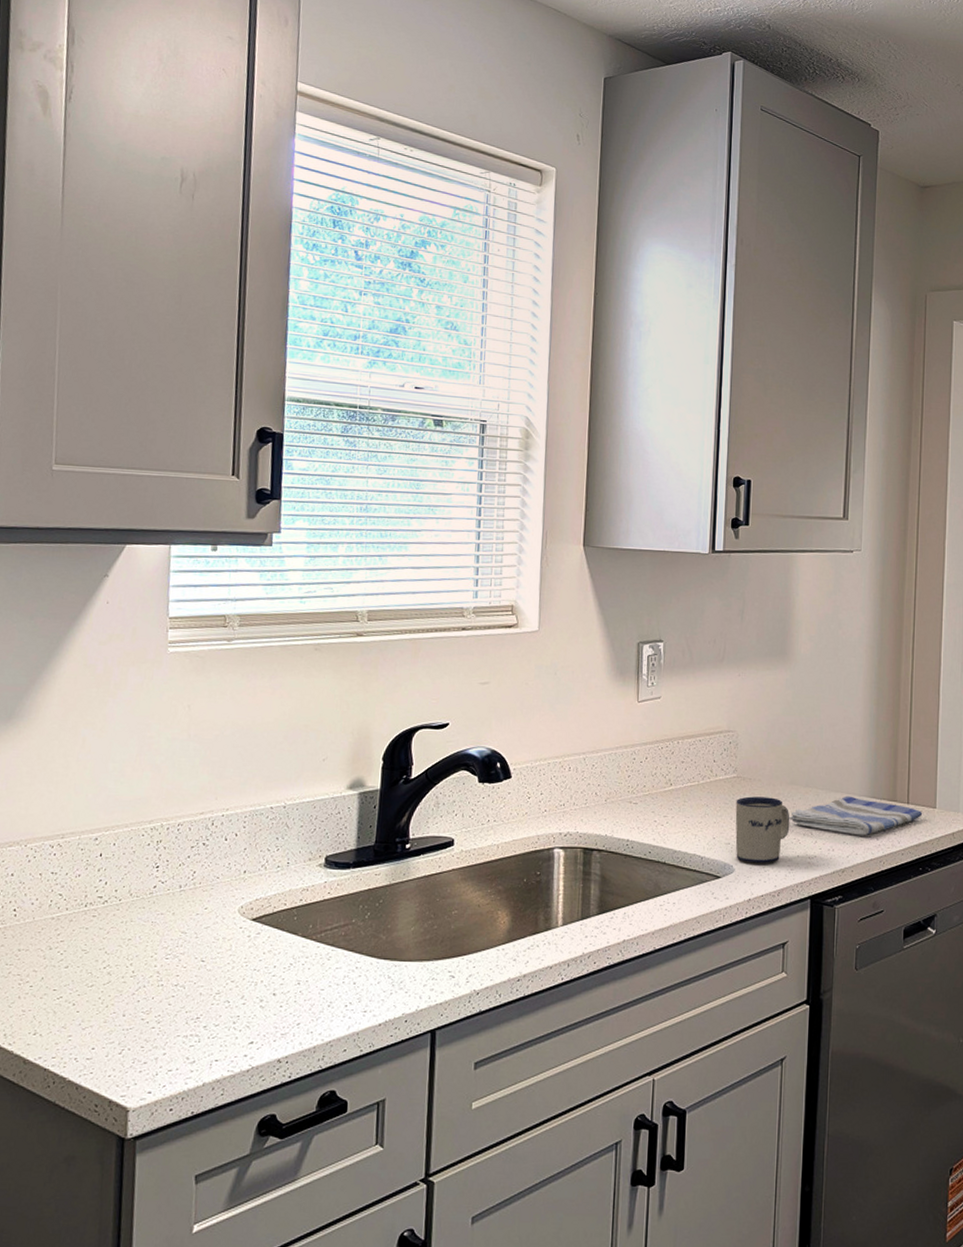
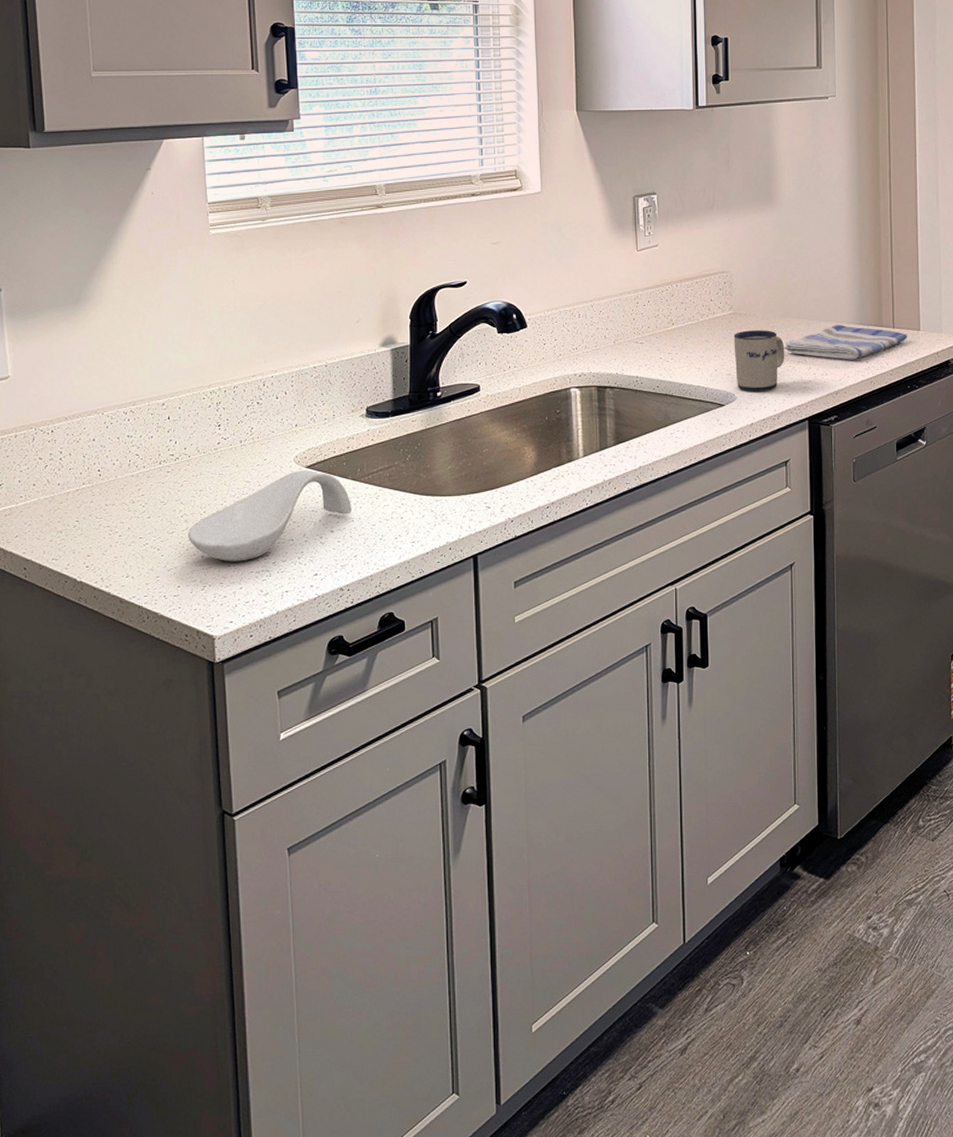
spoon rest: none [109,923,299,1024] -> present [188,470,351,562]

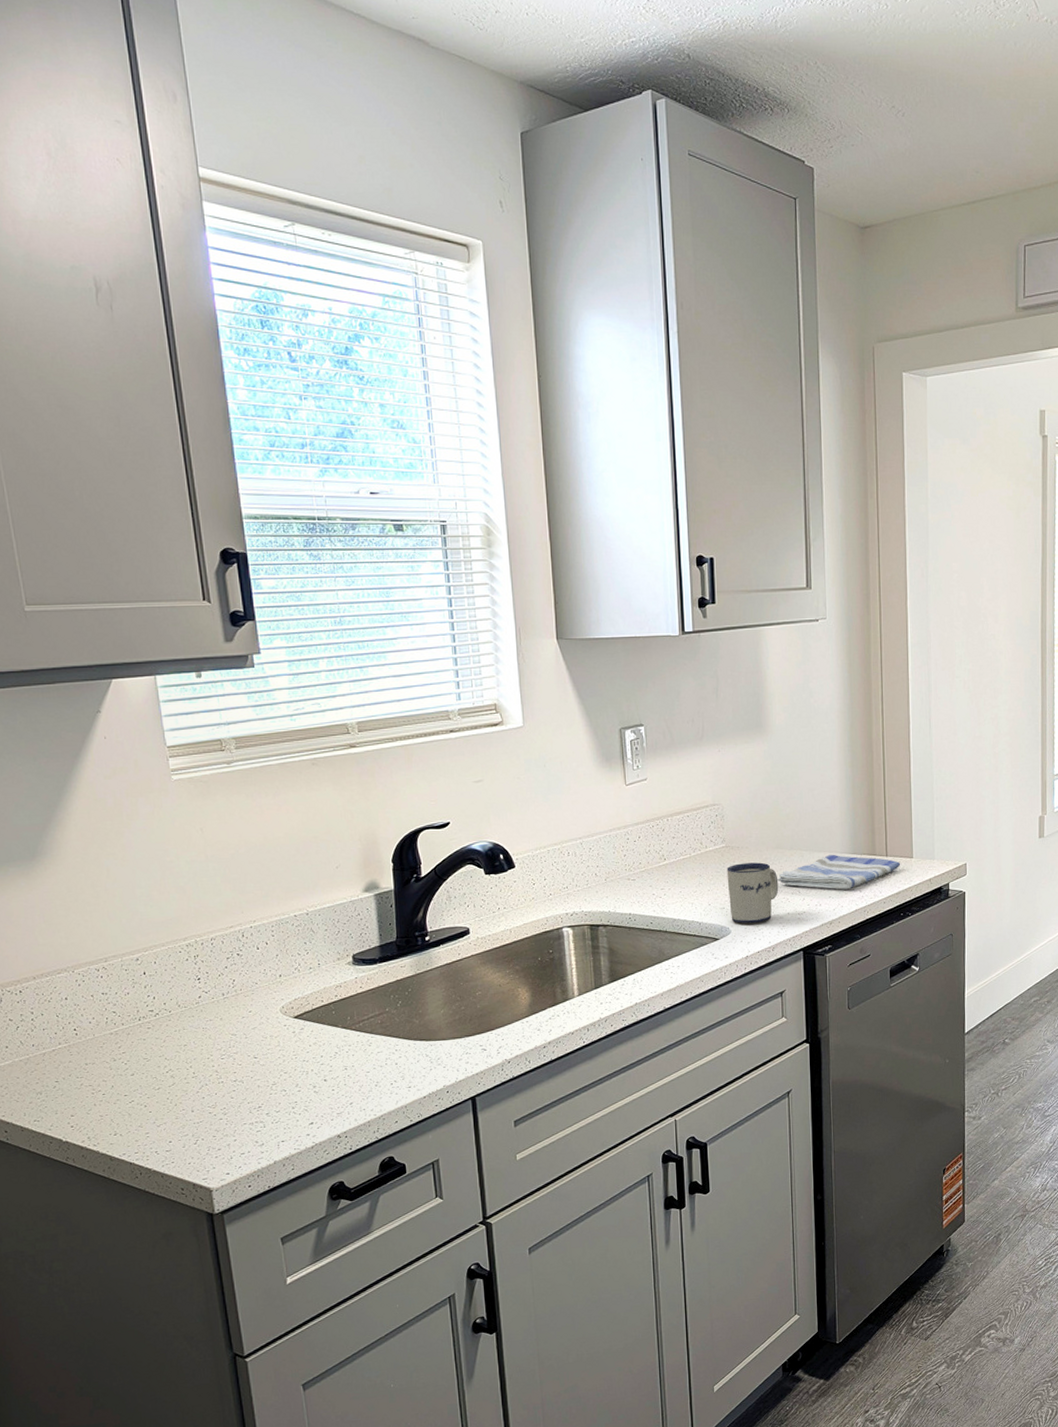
spoon rest: present [188,470,351,562] -> none [175,1021,344,1115]

